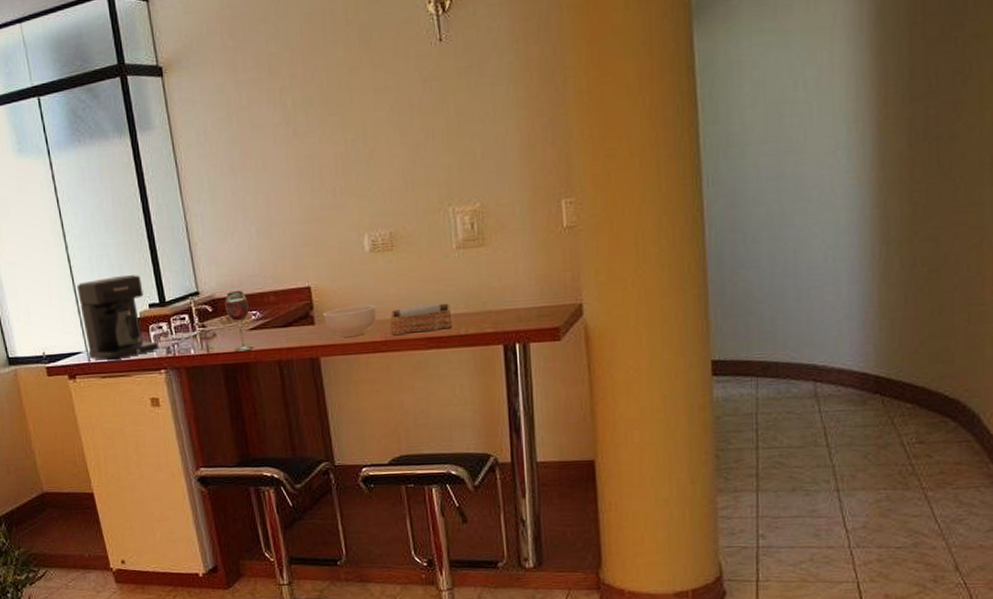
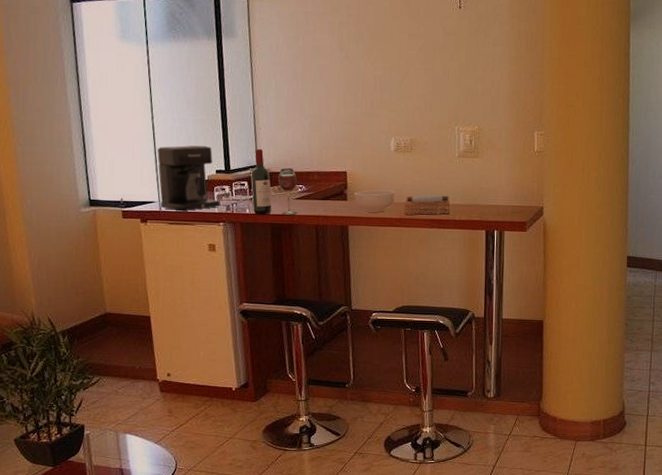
wine bottle: none [191,269,222,354] -> present [251,148,272,214]

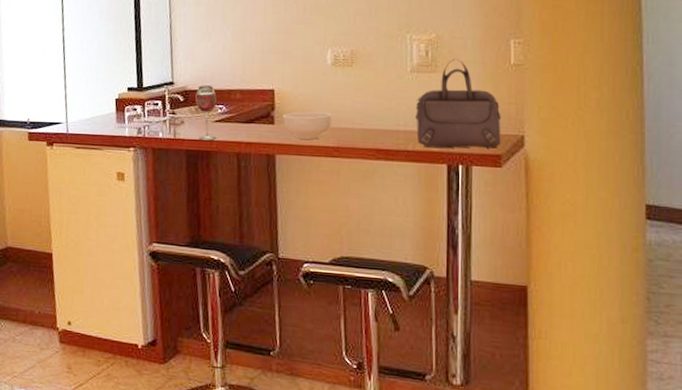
coffee maker: present [157,145,220,212] -> none [66,60,131,134]
wine bottle: present [251,148,272,214] -> none [165,62,188,139]
napkin holder: present [405,194,450,216] -> none [344,117,400,144]
handbag: none [462,146,527,218] -> present [415,59,501,149]

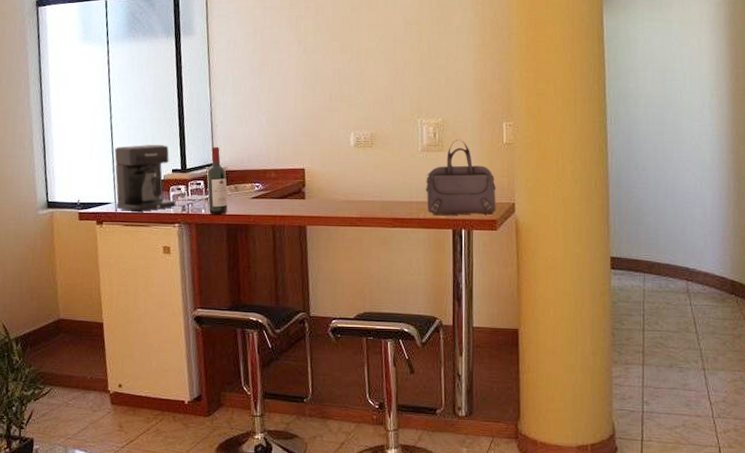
coffee maker: none [66,60,131,134] -> present [114,145,176,213]
wine bottle: none [165,62,188,139] -> present [207,146,228,214]
wineglass: present [195,85,217,140] -> none [234,165,254,215]
bowl: present [282,112,332,140] -> none [312,187,355,212]

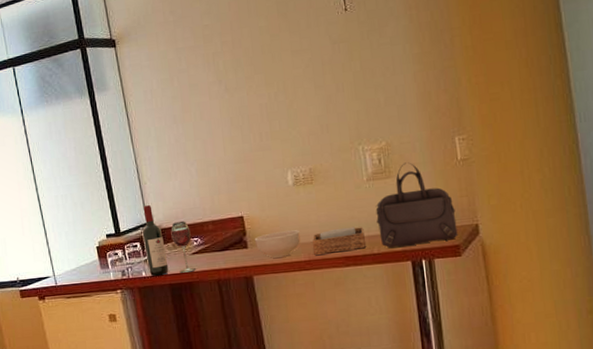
coffee maker: present [114,145,176,213] -> none [45,210,115,283]
wineglass: none [234,165,254,215] -> present [171,220,196,273]
bowl: none [312,187,355,212] -> present [254,230,301,259]
napkin holder: none [365,191,413,214] -> present [312,226,366,256]

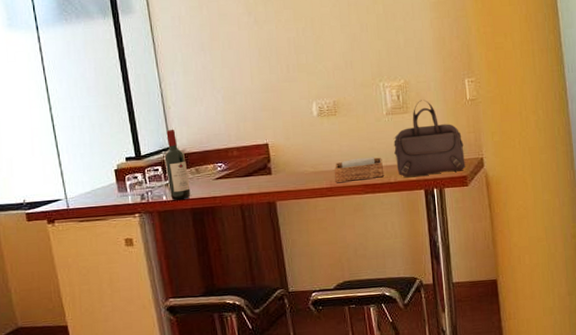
wineglass: present [171,220,196,273] -> none [194,146,219,198]
bowl: present [254,230,301,259] -> none [278,158,323,185]

